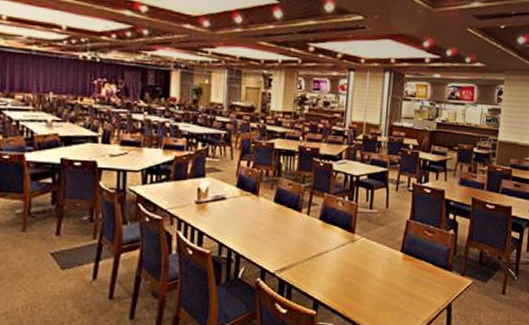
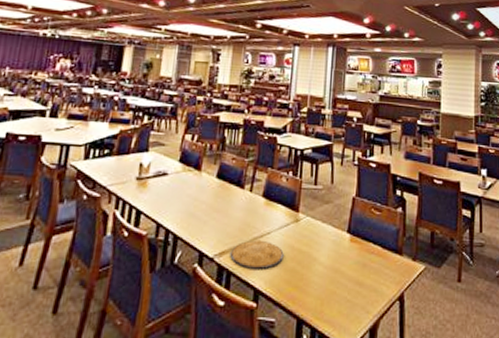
plate: none [290,258,341,284] -> present [230,240,284,270]

